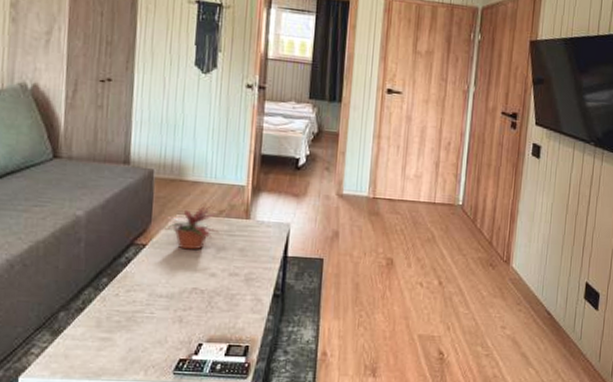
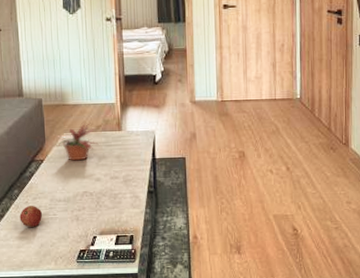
fruit: none [105,298,137,326] -> present [19,205,43,227]

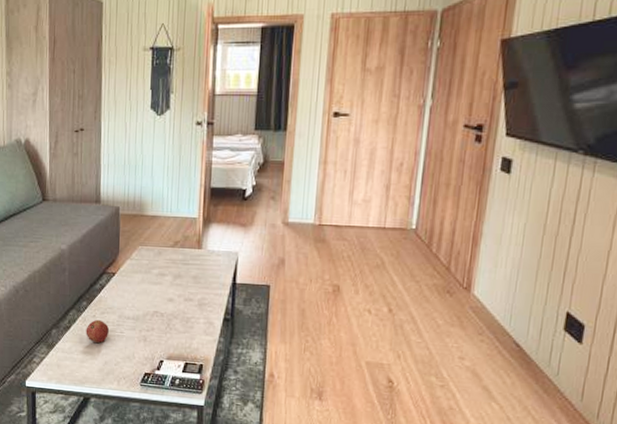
potted plant: present [56,122,98,161] -> none [130,235,174,278]

